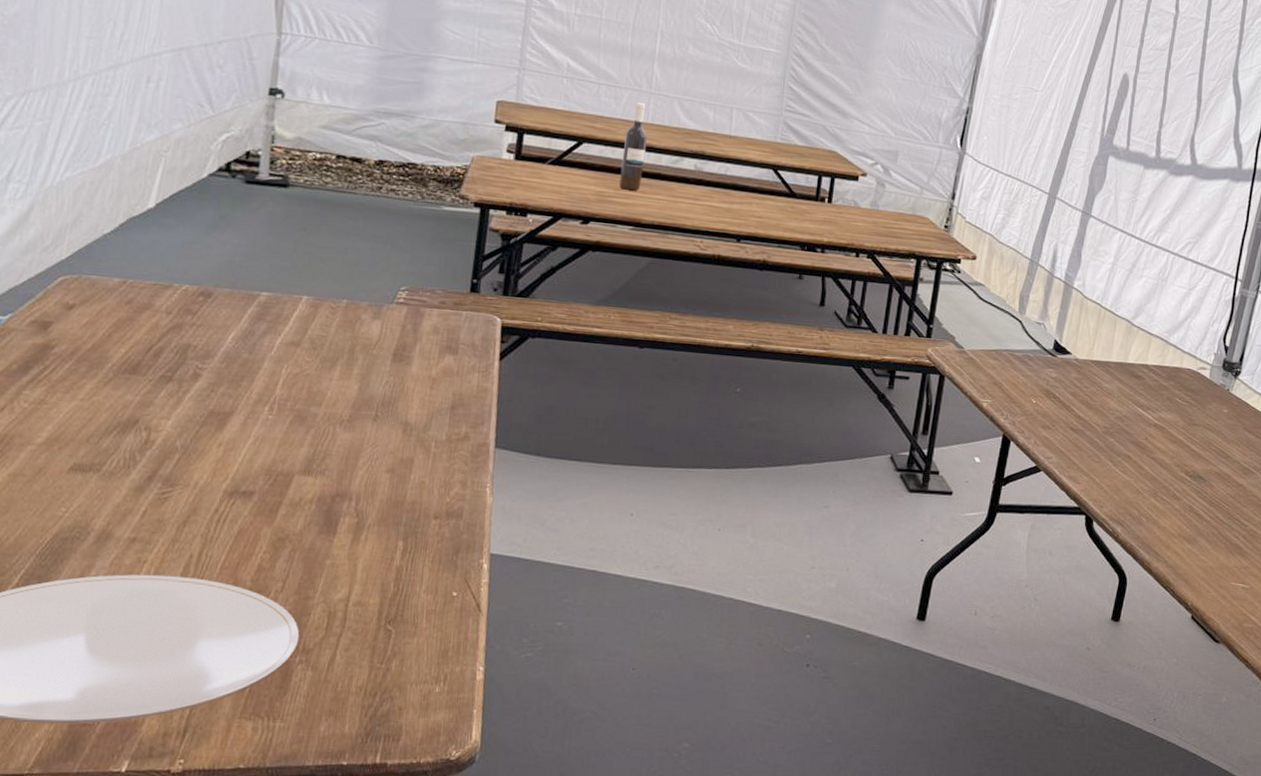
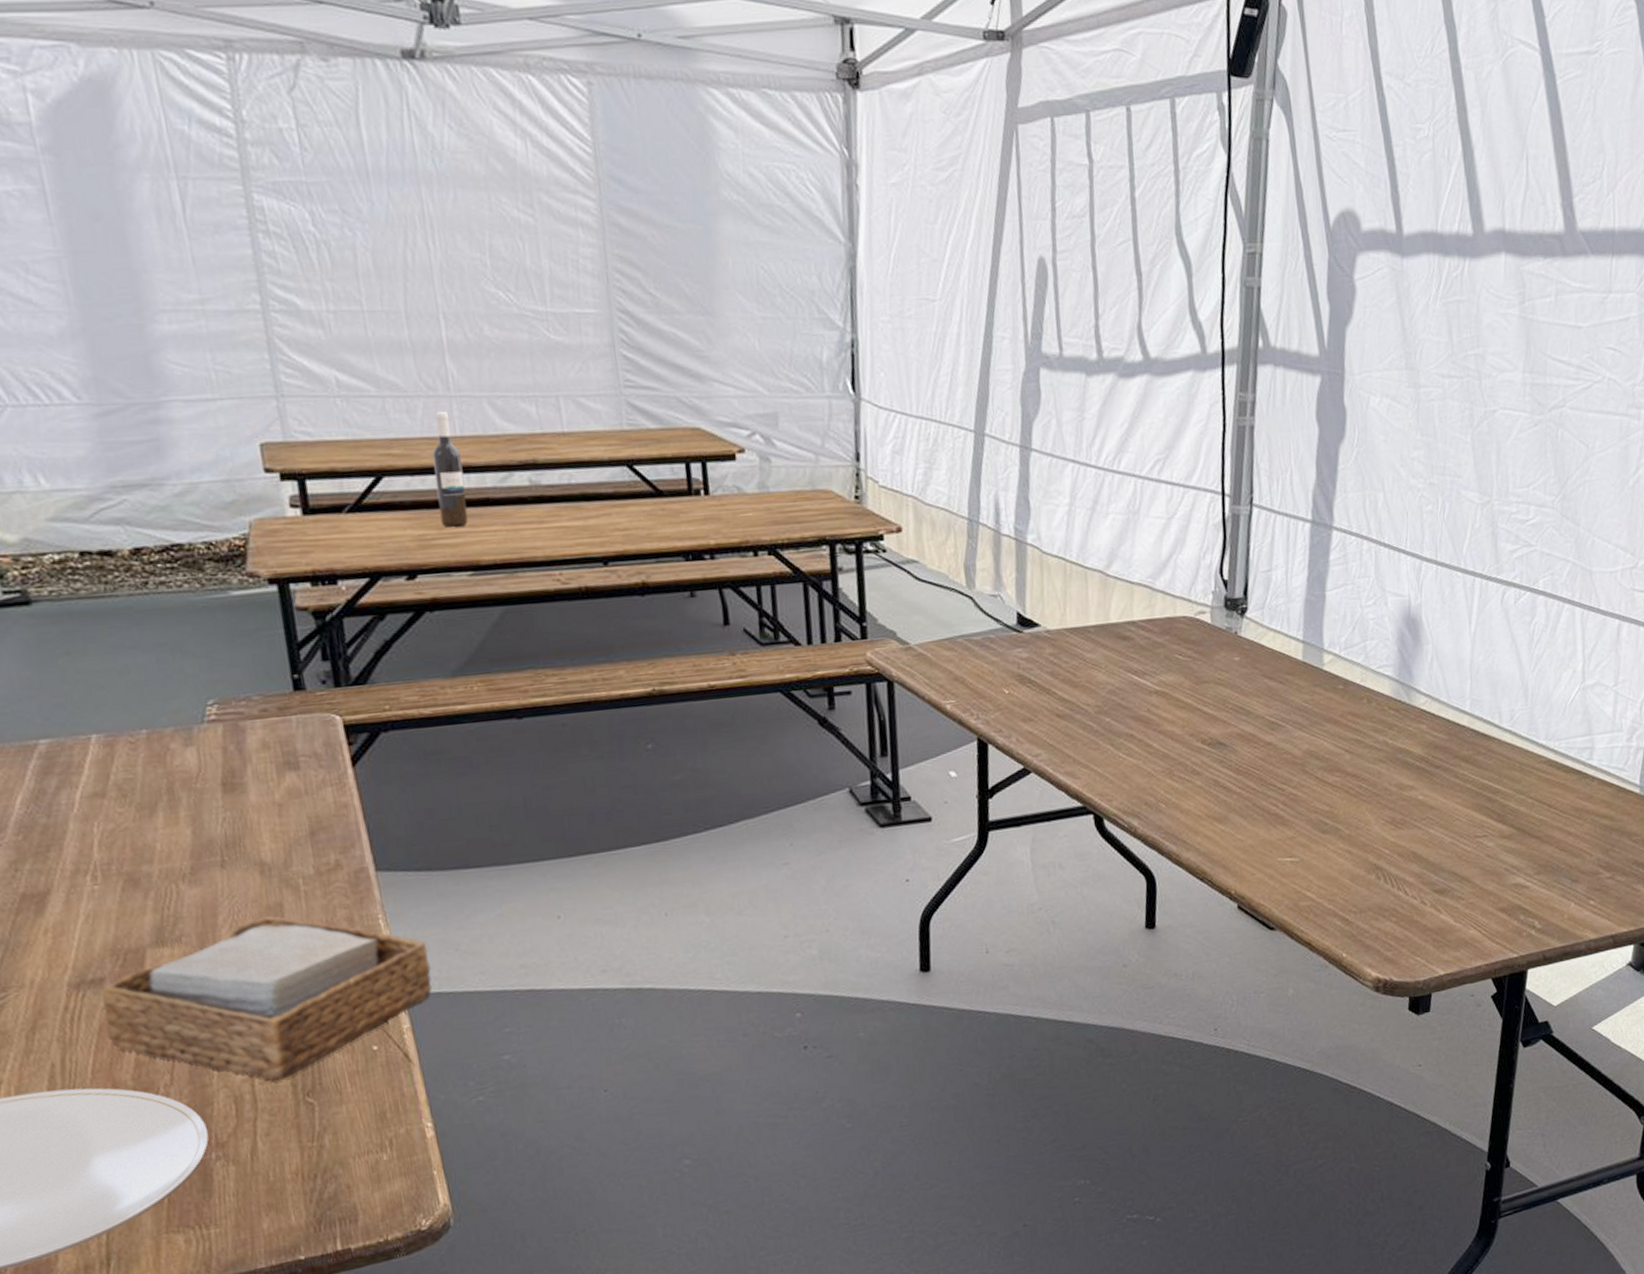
napkin holder: none [242,466,519,606] -> present [101,915,433,1081]

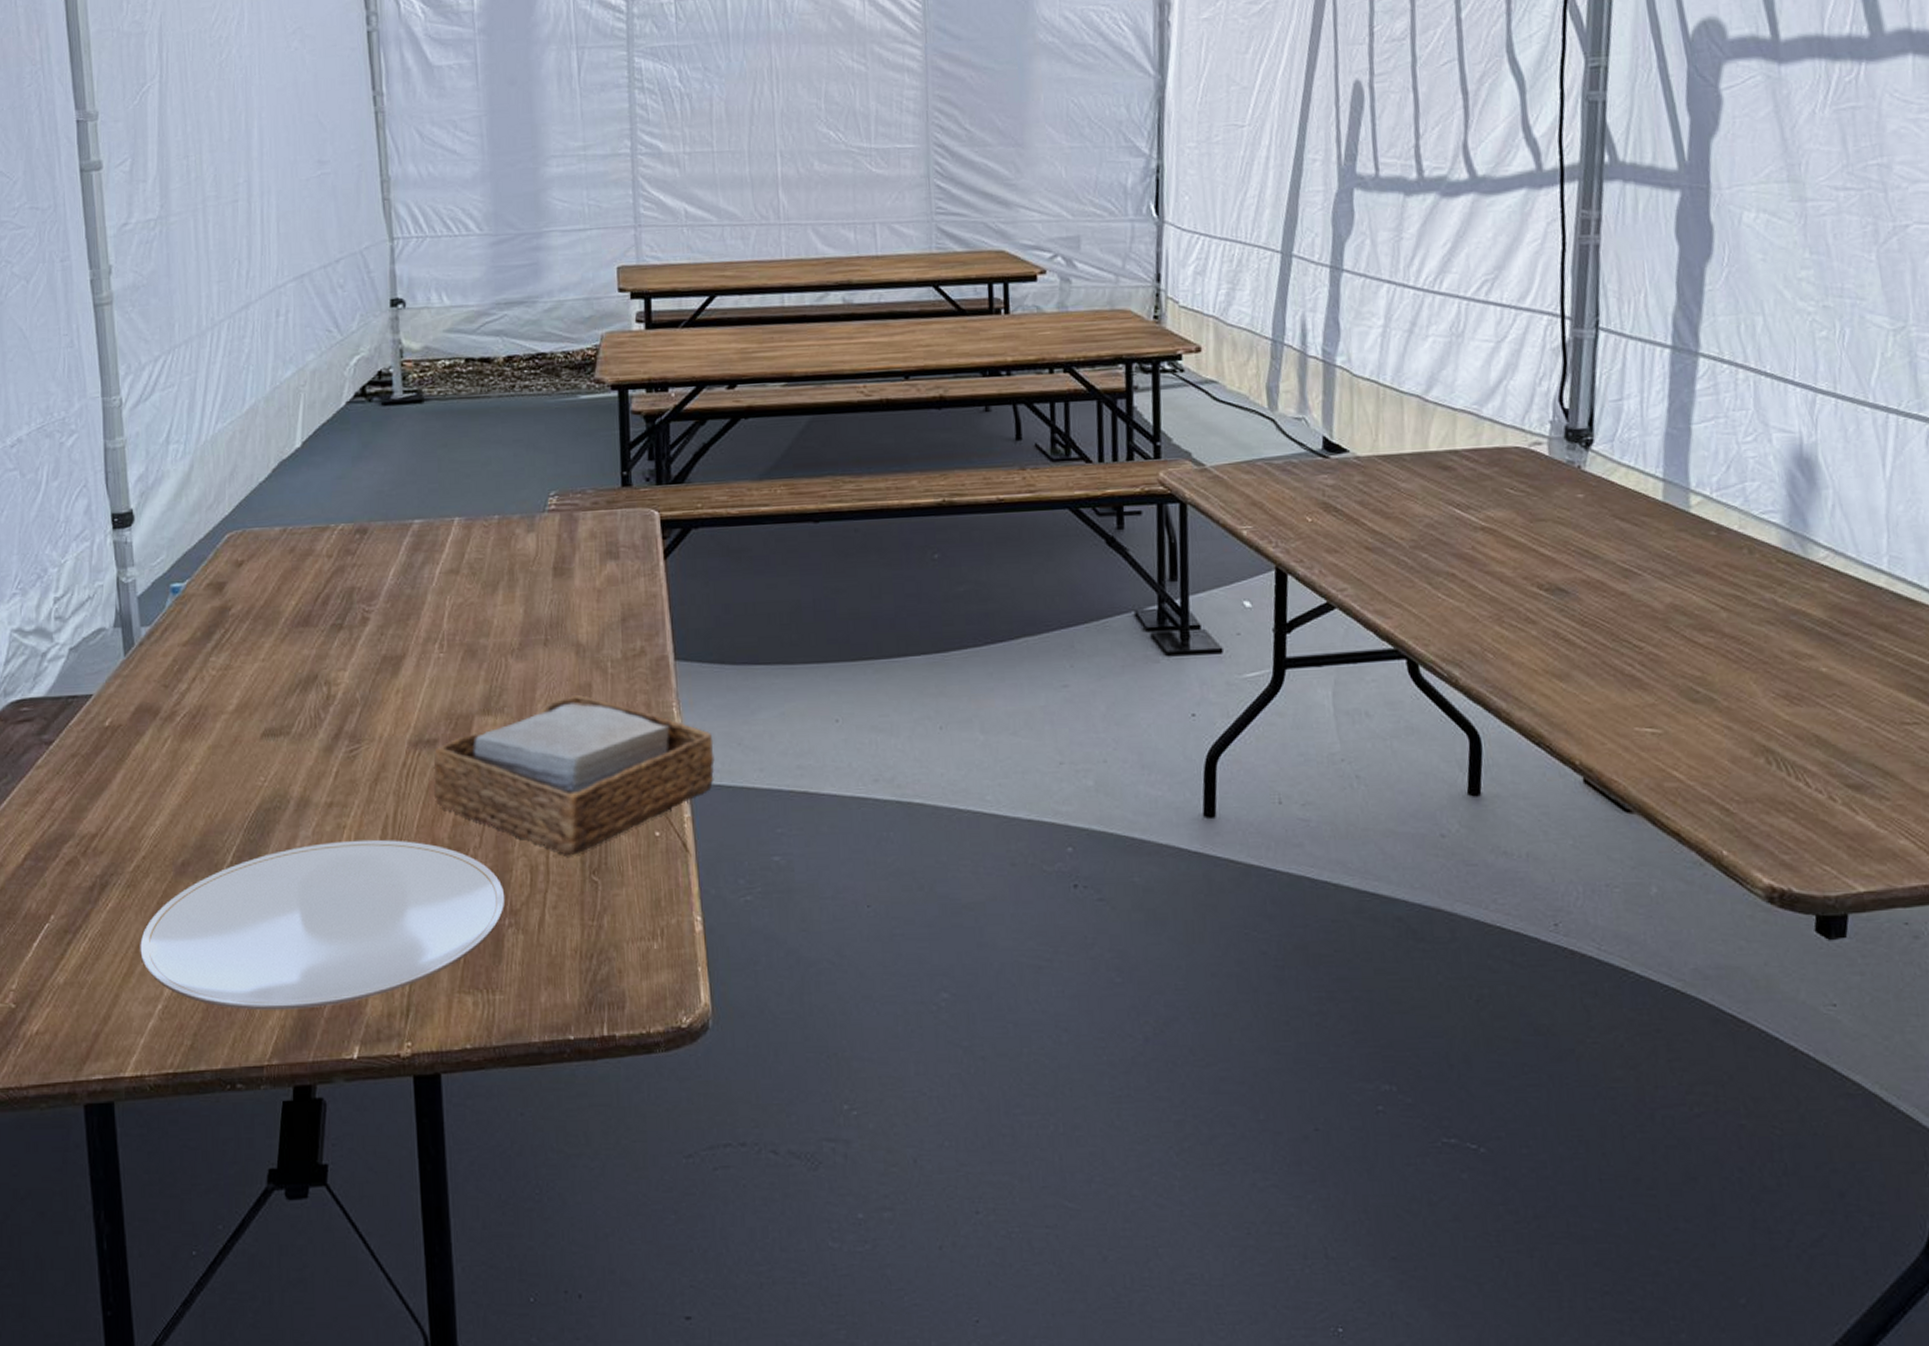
wine bottle: present [432,412,469,527] -> none [760,238,786,342]

